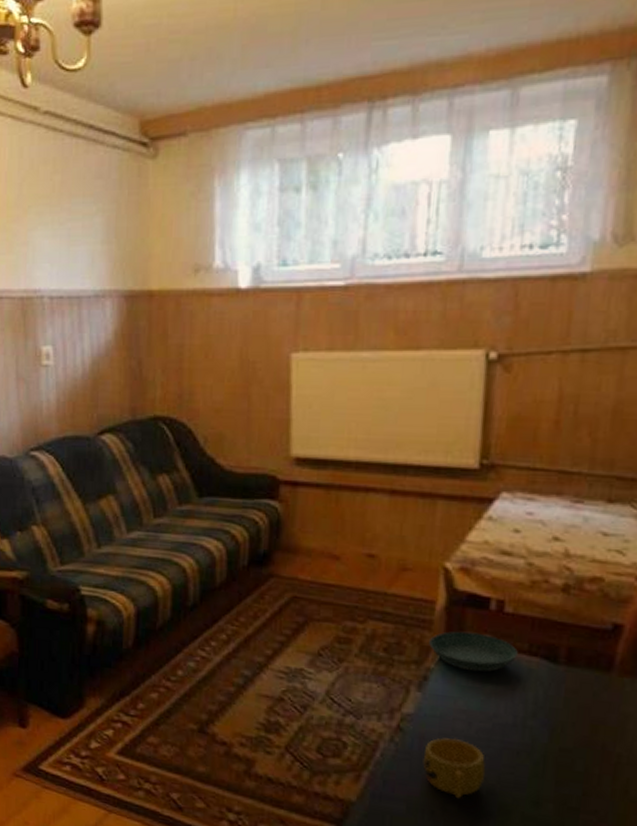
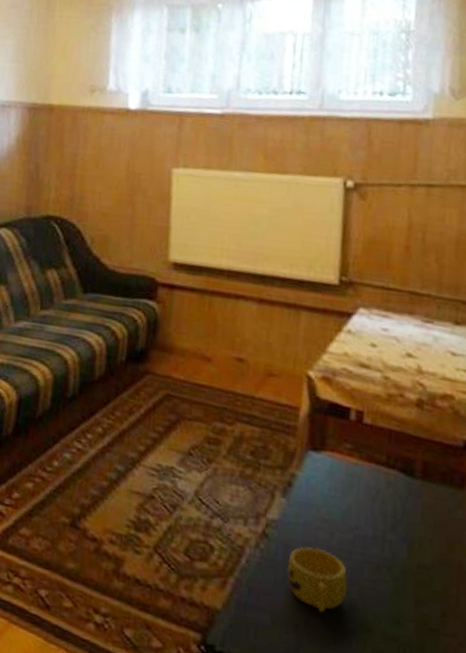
saucer: present [429,631,518,672] -> none [293,439,377,482]

